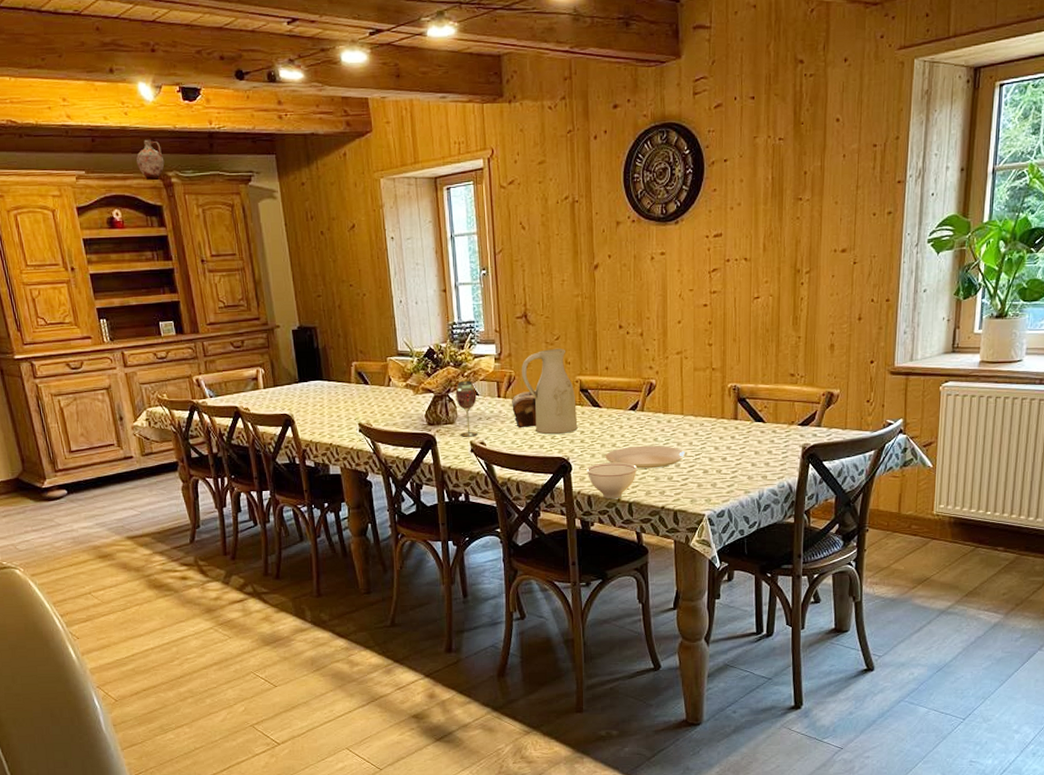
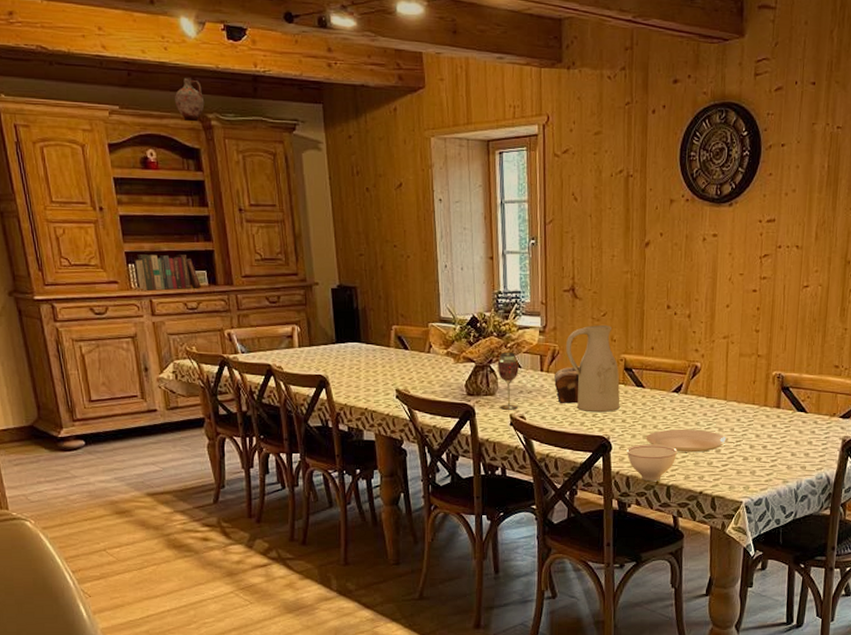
books: none [106,307,170,345] -> present [135,254,202,292]

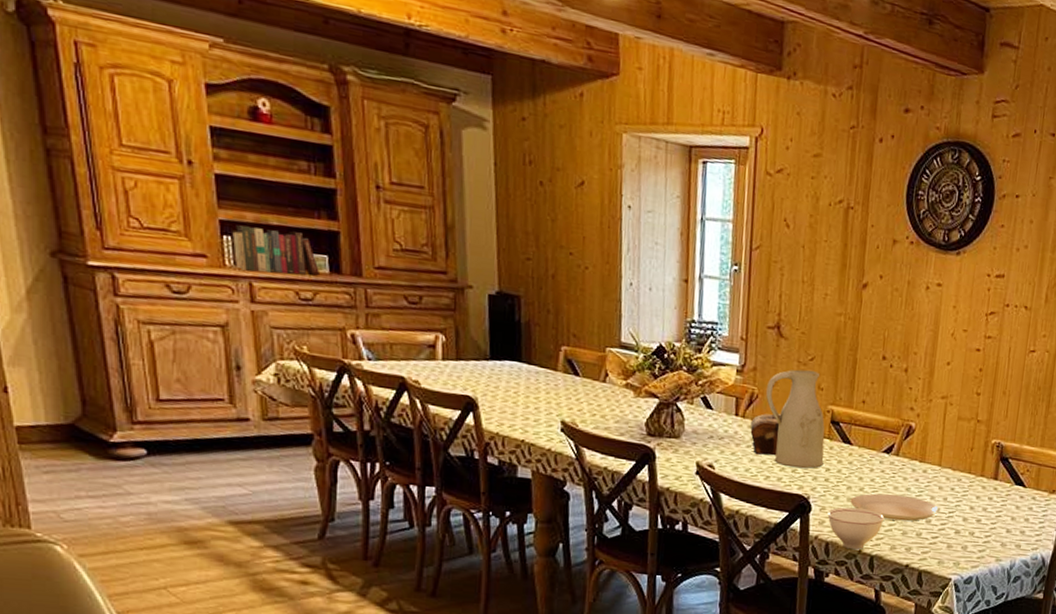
ceramic jug: present [175,77,205,122] -> none [300,17,340,74]
wineglass: present [497,352,519,410] -> none [684,390,711,457]

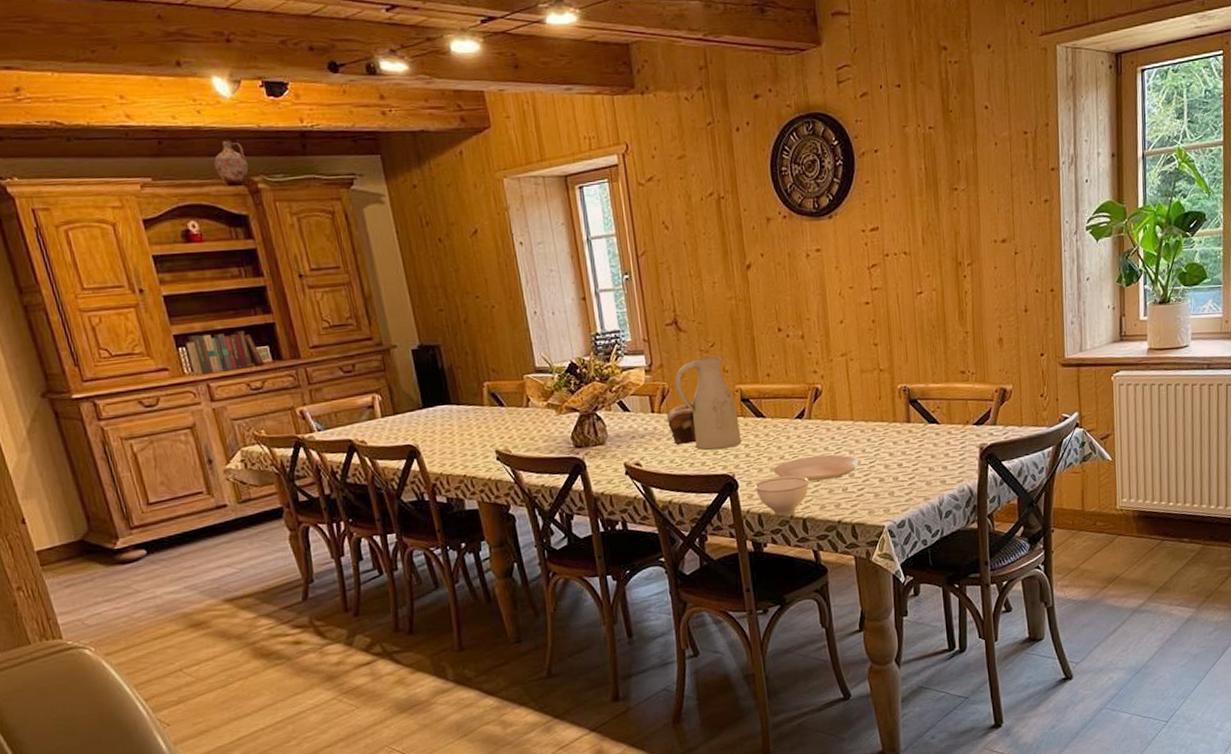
ceramic jug: none [300,17,340,74] -> present [214,140,249,187]

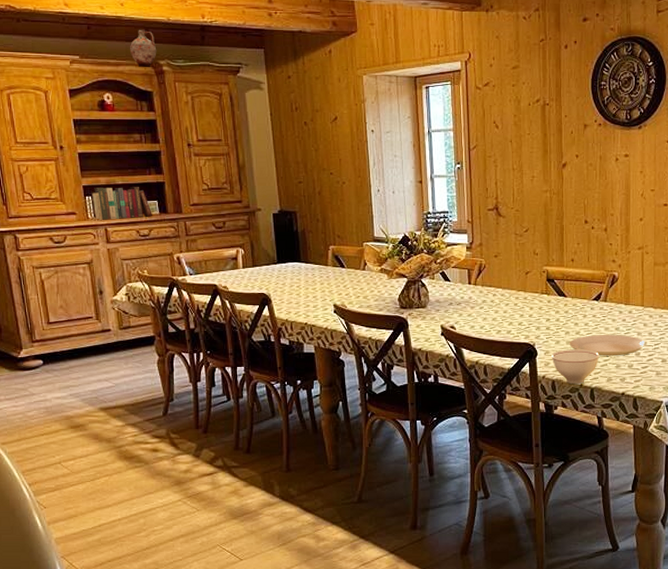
bread loaf: present [667,403,697,445] -> none [482,279,505,313]
ceramic pitcher: present [675,356,742,451] -> none [492,240,544,321]

